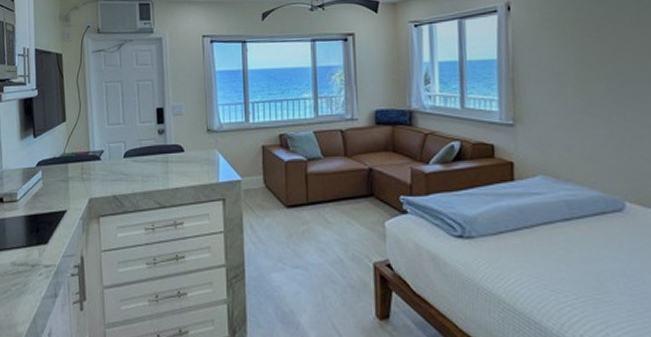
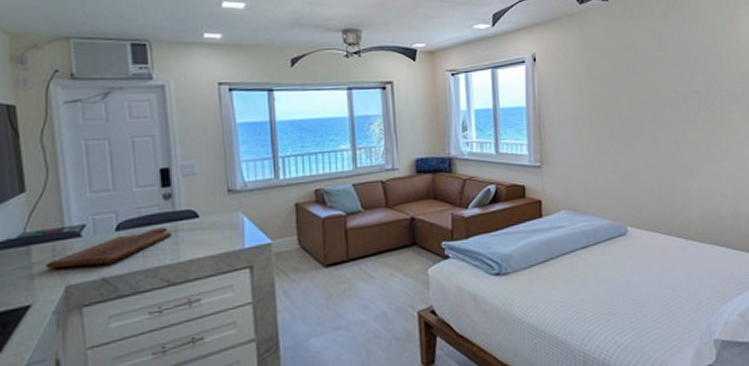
cutting board: none [76,158,164,184] -> present [45,227,172,269]

